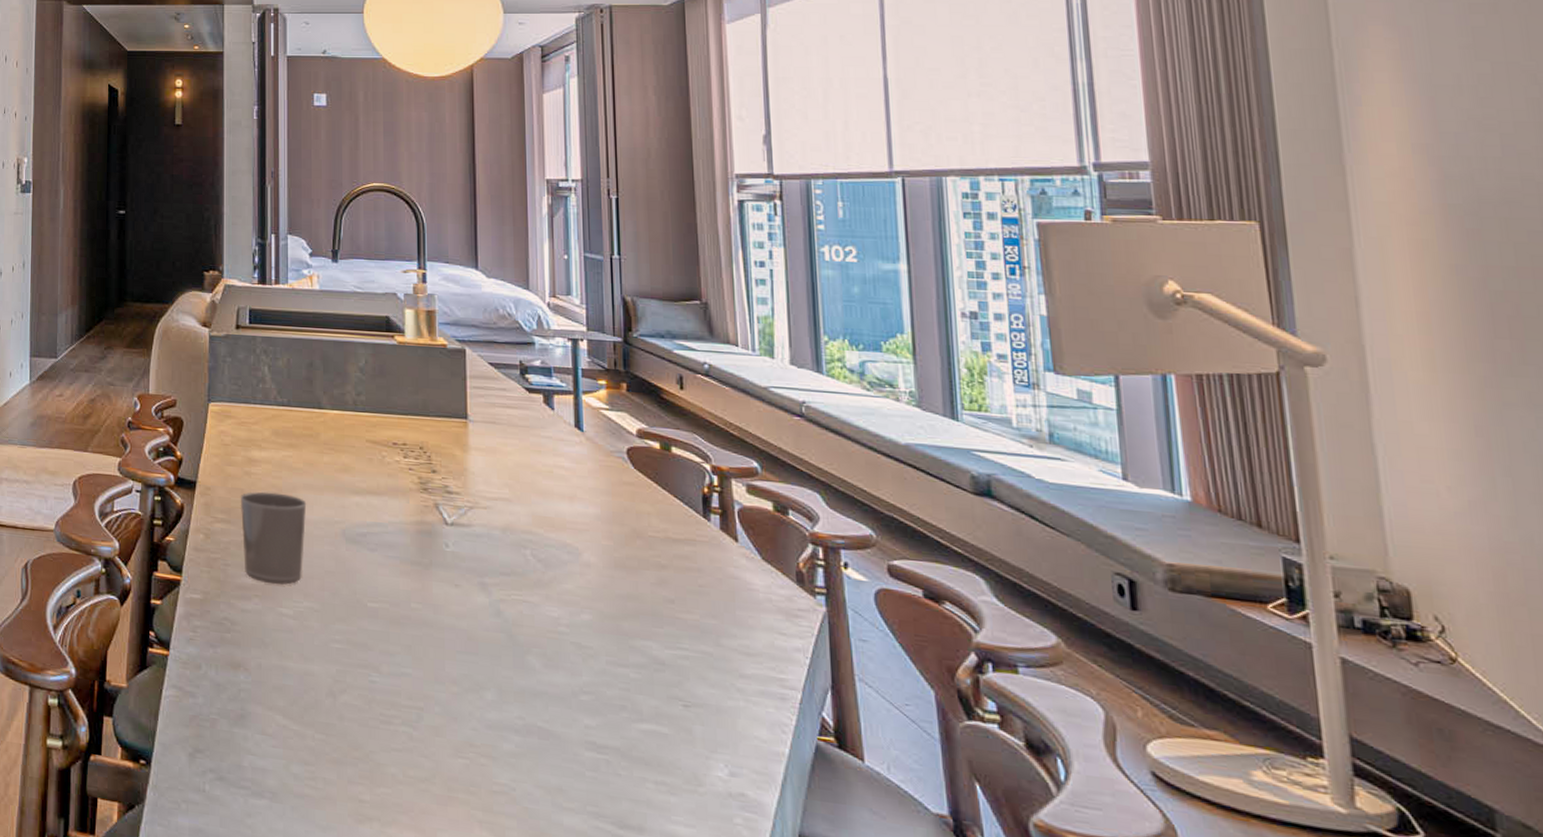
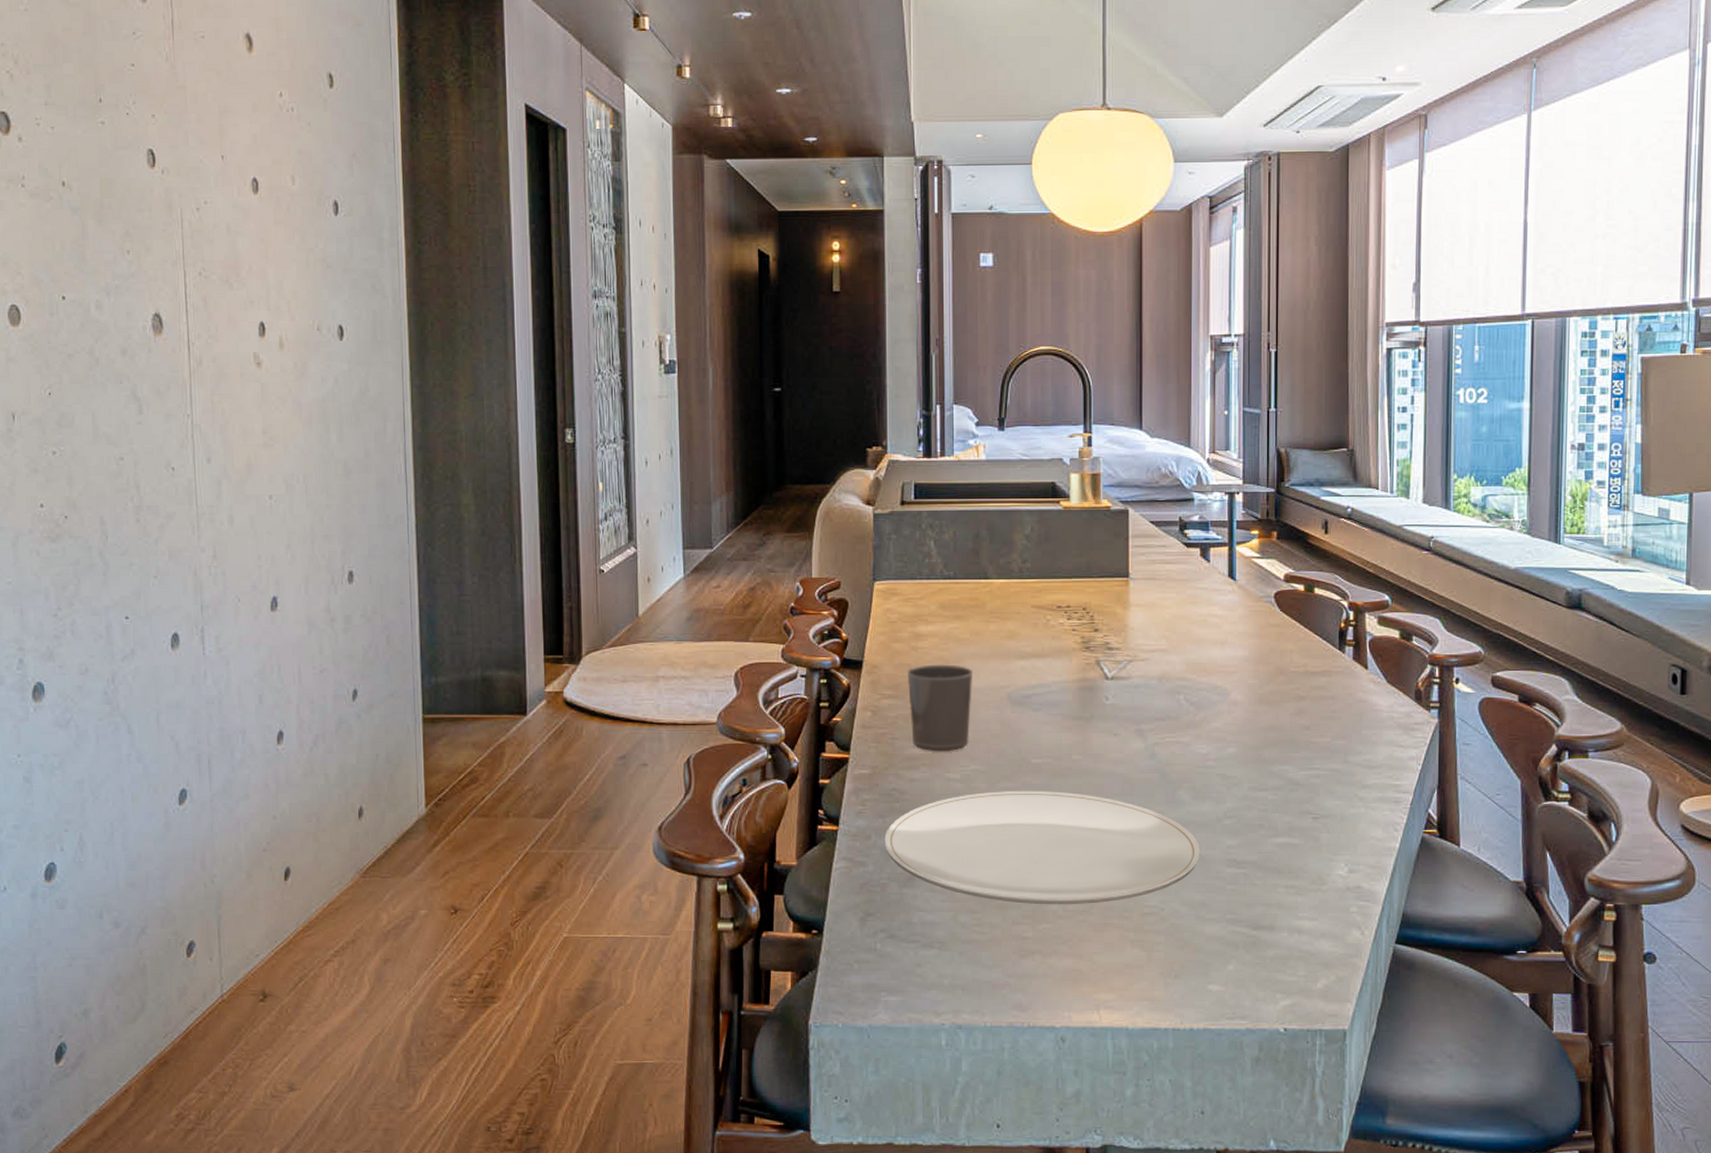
plate: none [215,632,555,773] -> present [884,791,1201,905]

